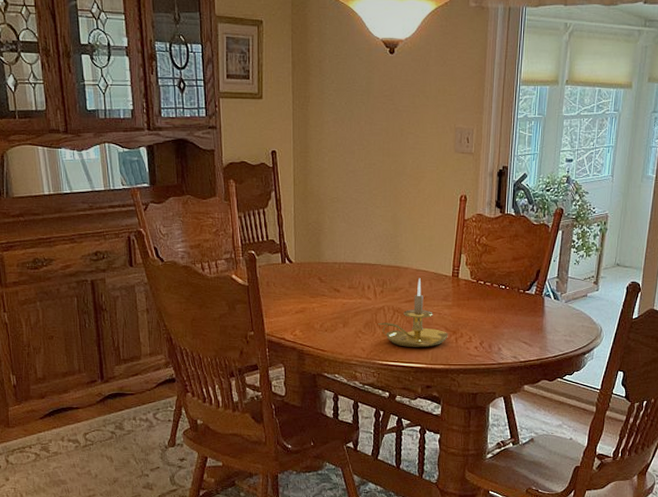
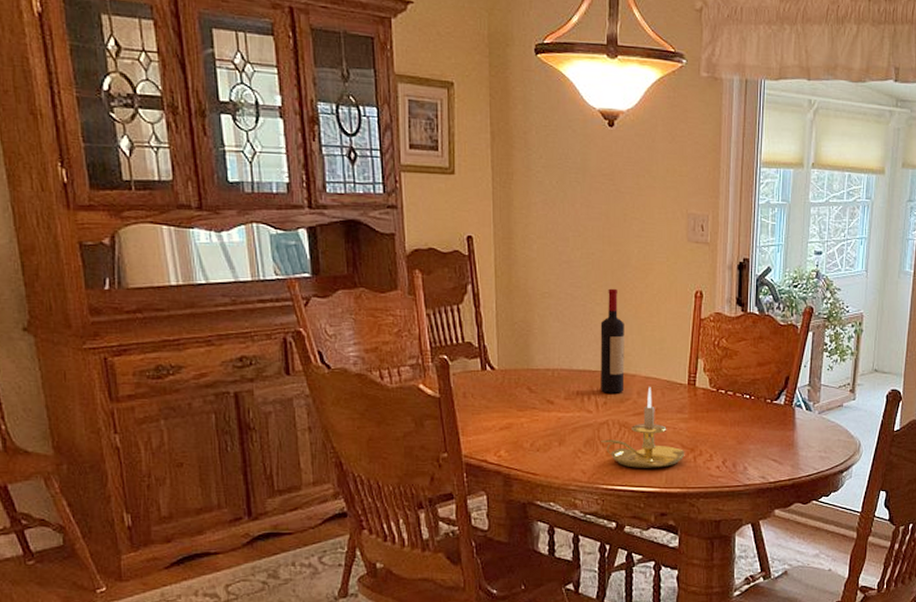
wine bottle: none [379,193,399,283] -> present [600,288,625,393]

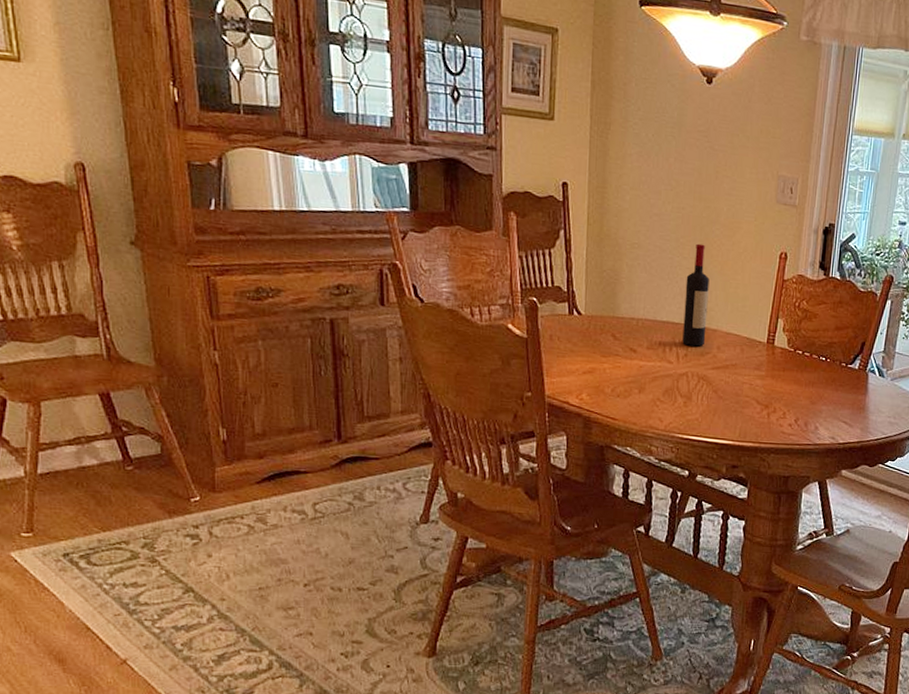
candle holder: present [601,387,685,468] -> none [679,343,760,422]

